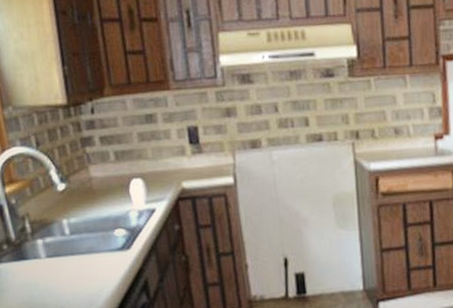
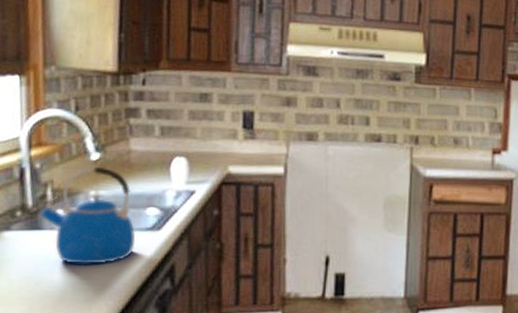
kettle: none [21,195,110,289] -> present [37,166,136,266]

